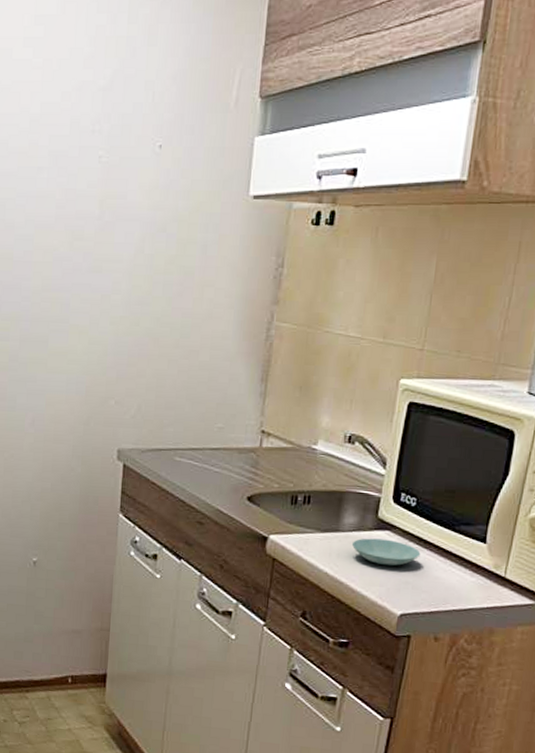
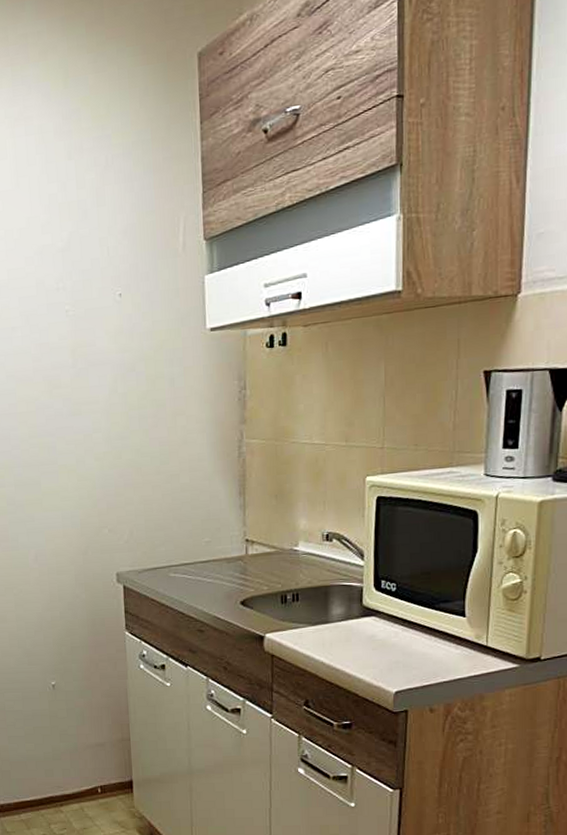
saucer: present [351,538,421,567] -> none [342,624,407,649]

